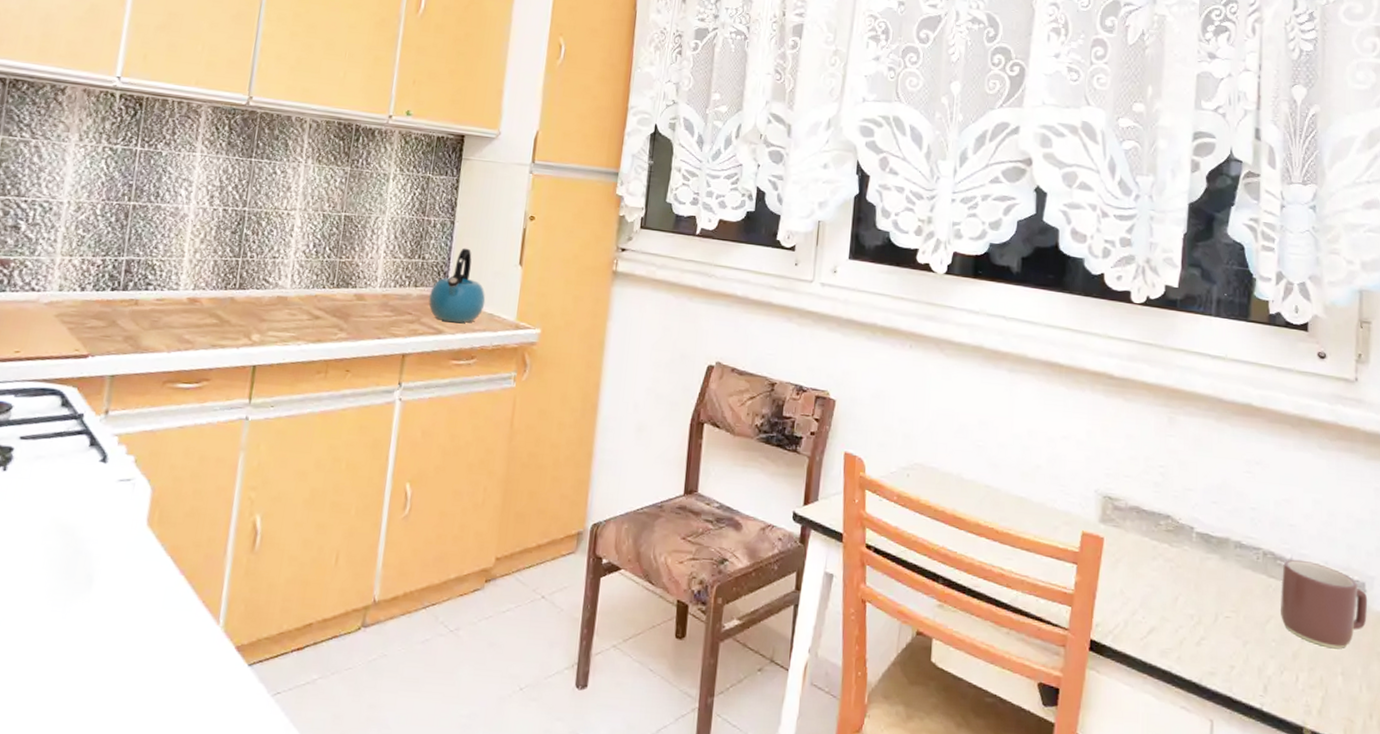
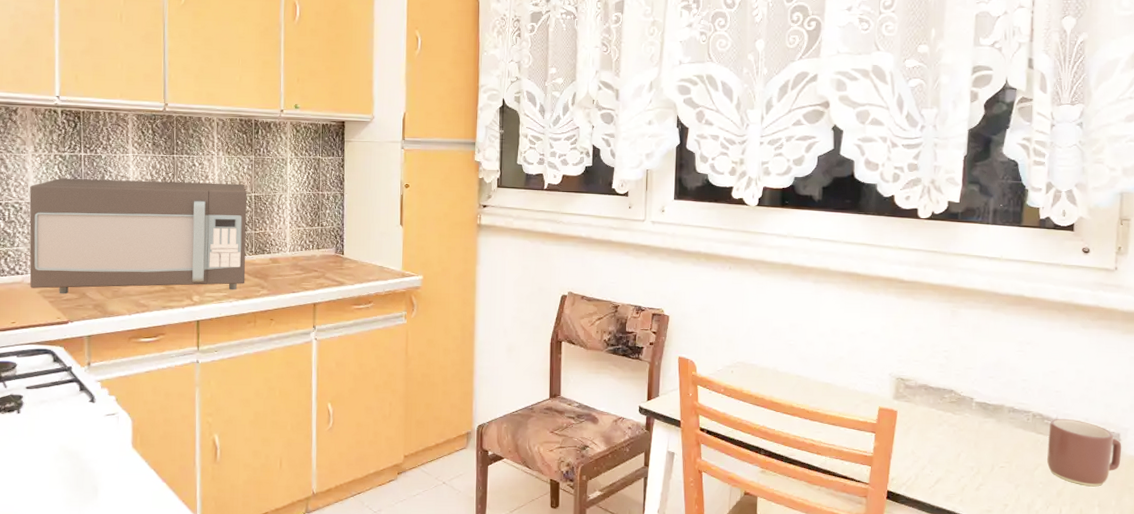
microwave: none [46,175,337,331] -> present [29,178,248,294]
kettle: present [428,248,486,323] -> none [330,214,376,276]

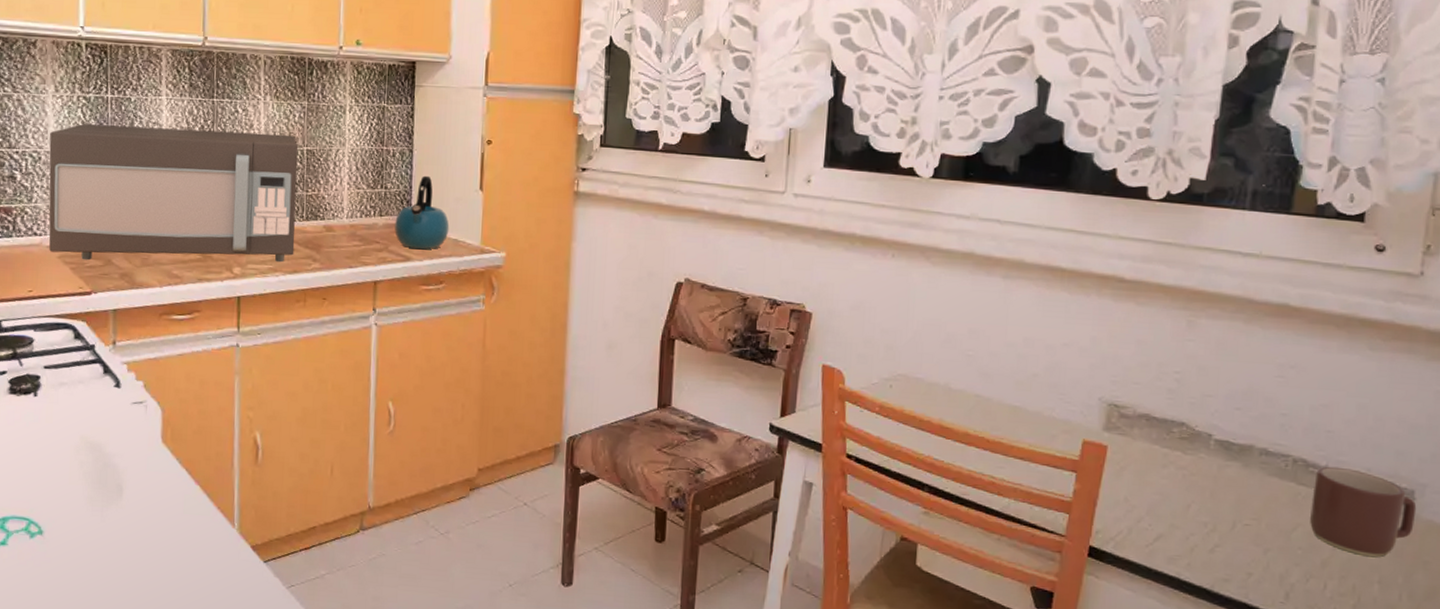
kettle: none [330,214,376,276] -> present [395,175,450,250]

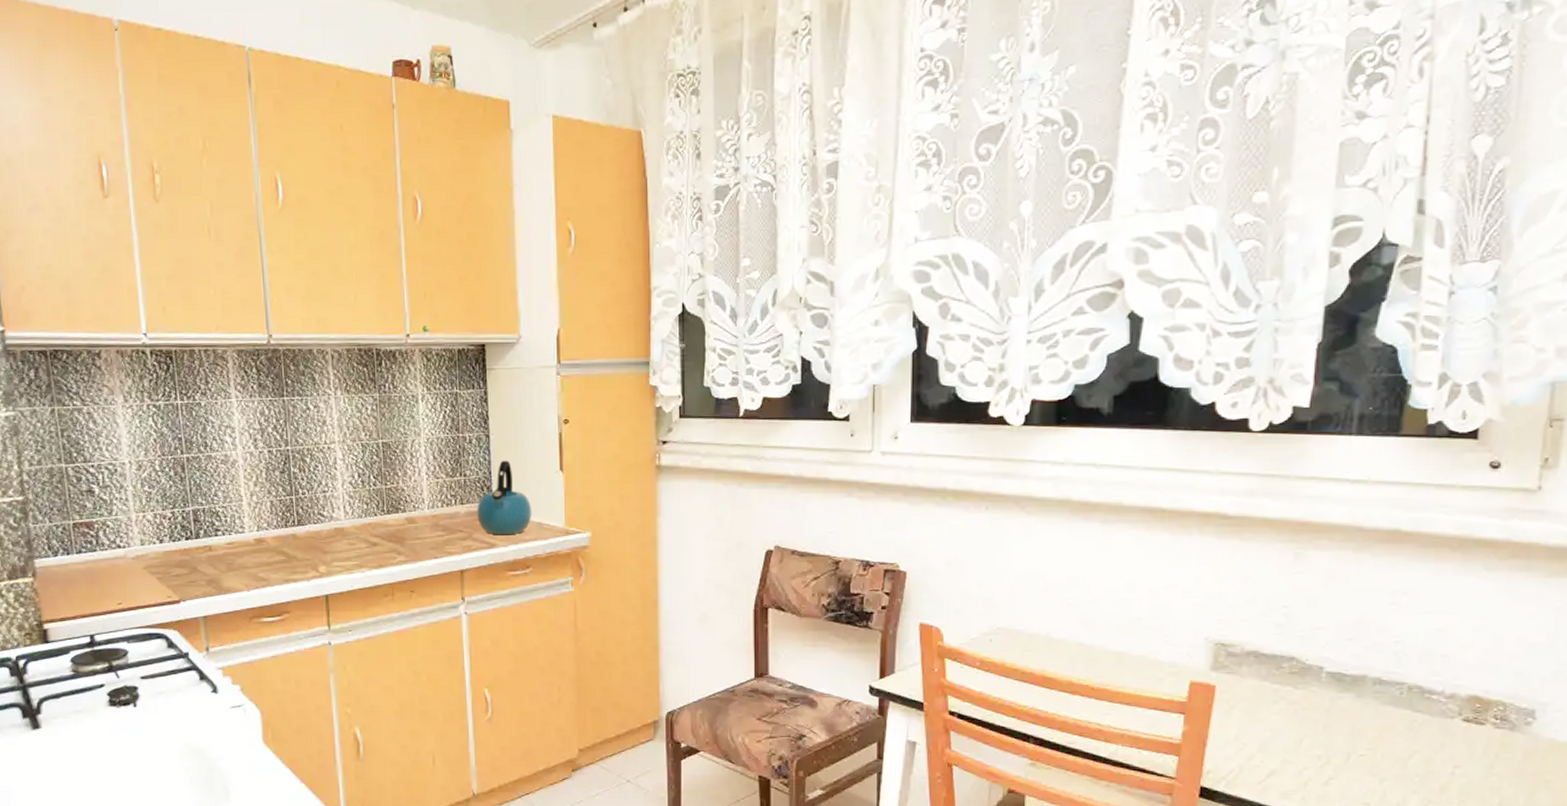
microwave: present [48,124,299,263] -> none [123,428,378,569]
mug: present [1310,466,1417,558] -> none [1427,691,1538,780]

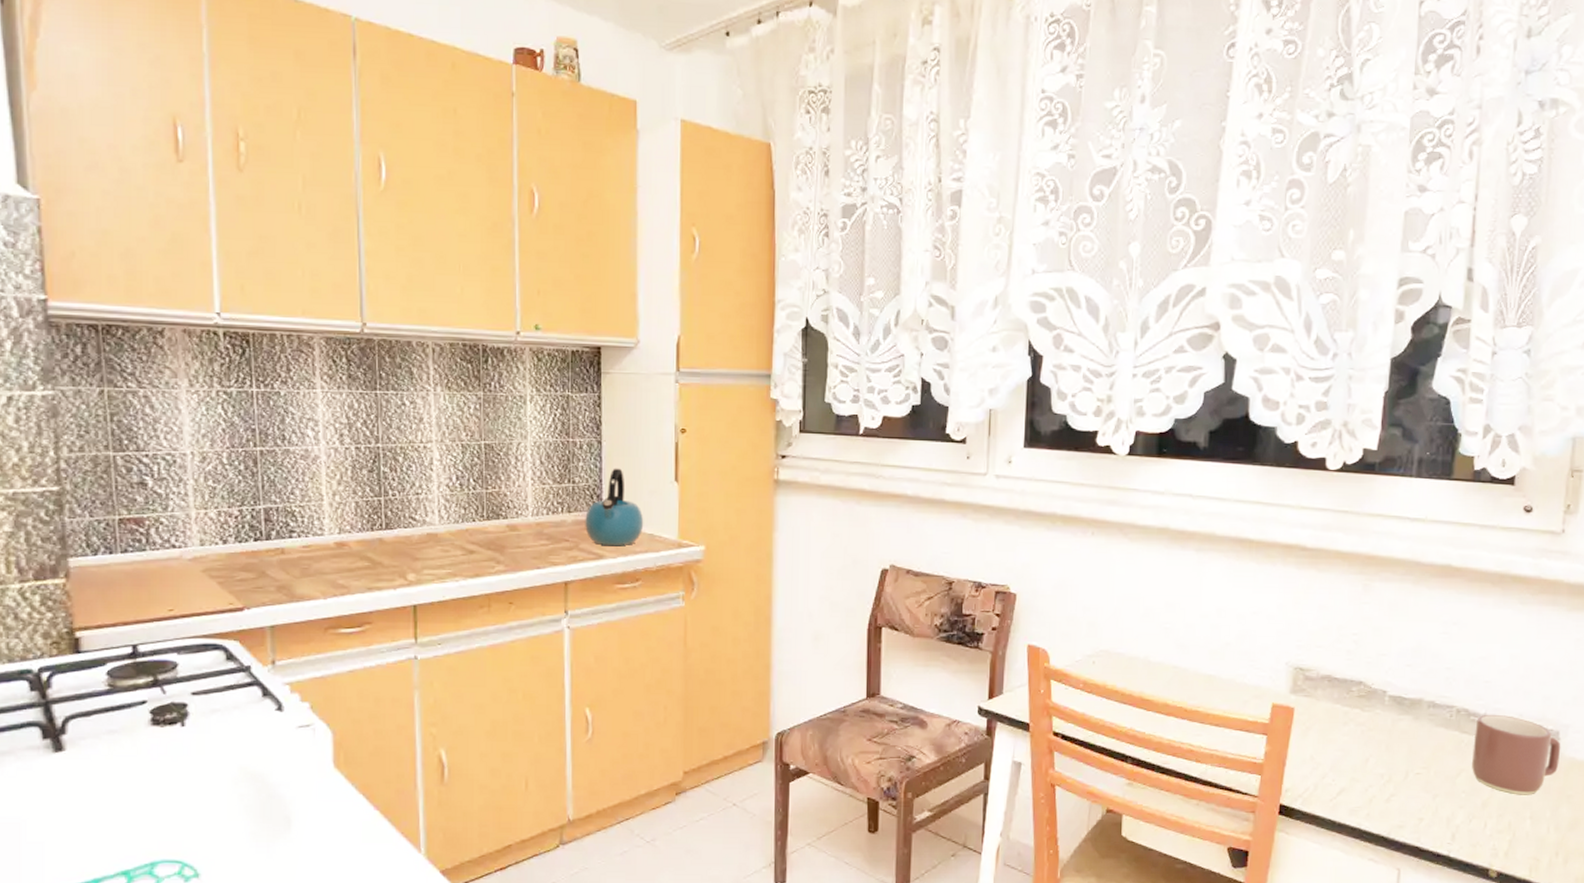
mug: none [1427,691,1538,780] -> present [1472,714,1561,795]

